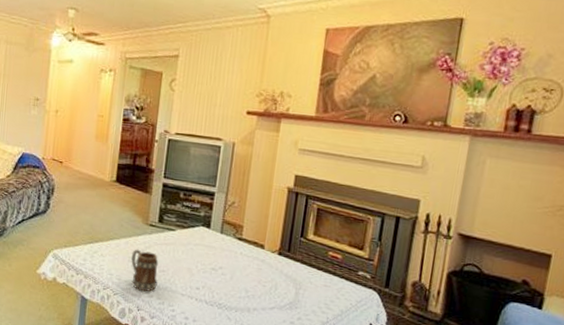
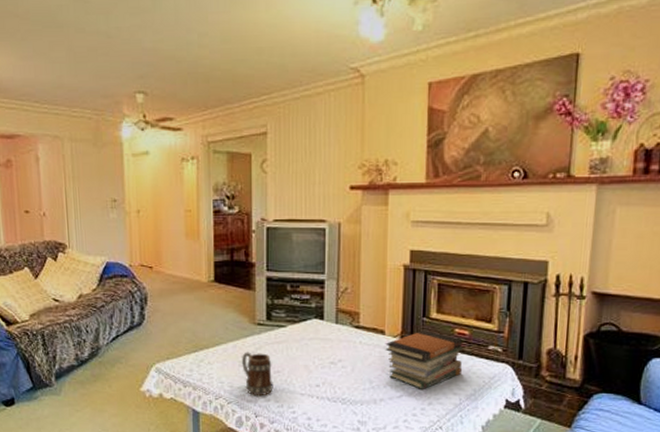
book stack: none [263,249,336,304] -> present [385,330,464,389]

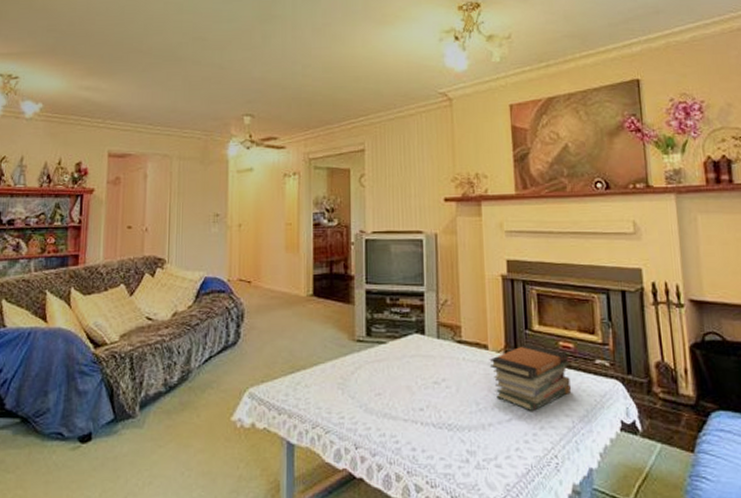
mug: present [242,352,273,396] -> none [341,372,375,424]

